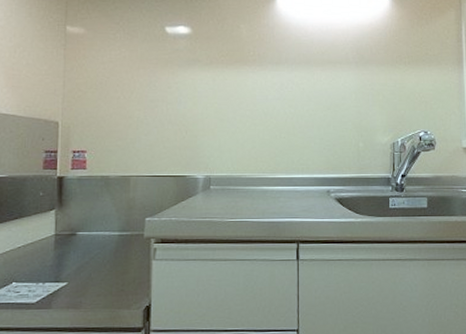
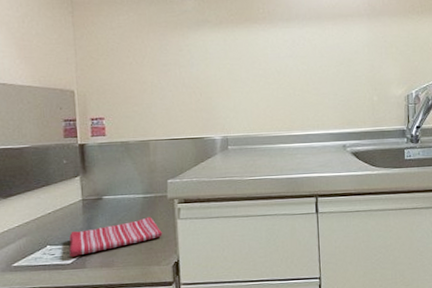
dish towel: none [35,256,136,296] -> present [69,217,163,257]

